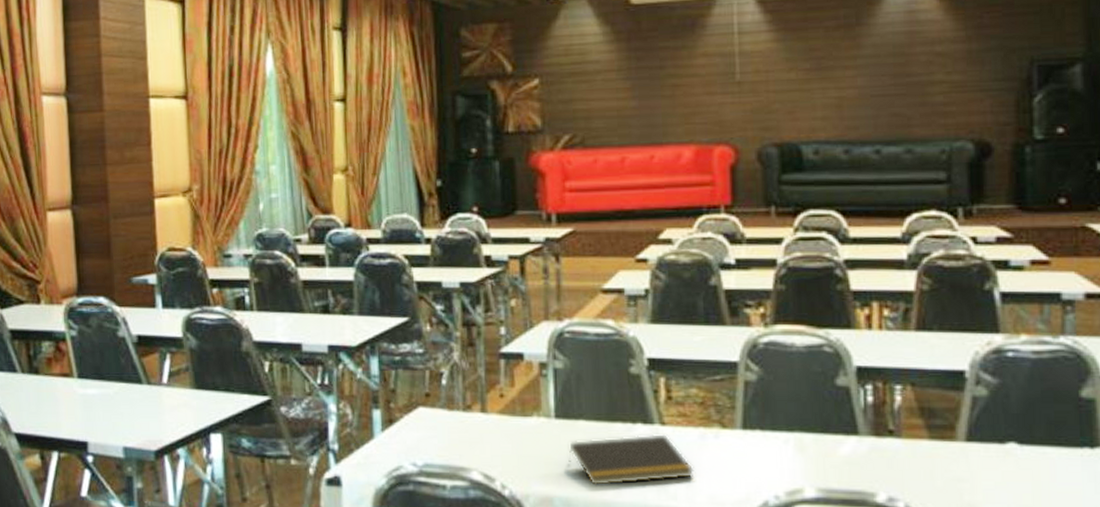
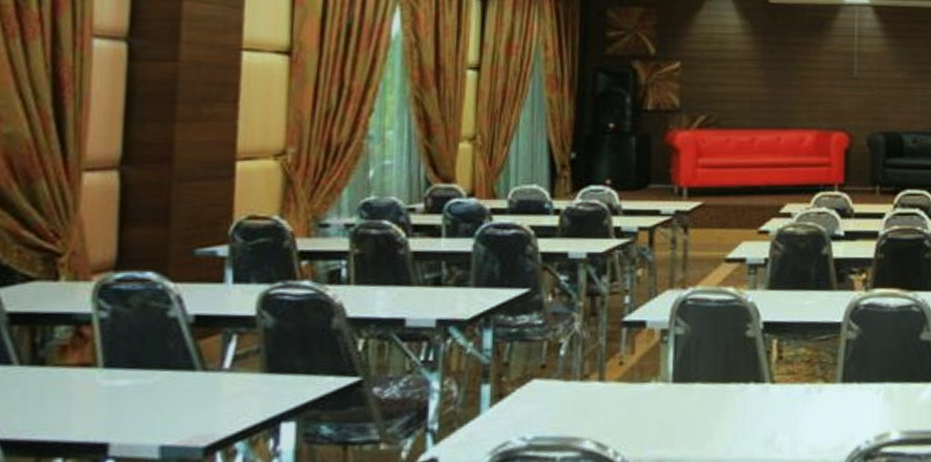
notepad: present [568,433,694,486] -> none [682,391,798,446]

